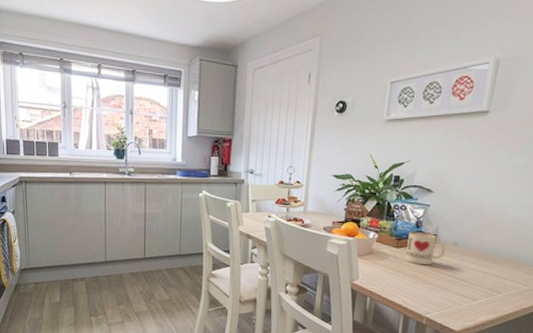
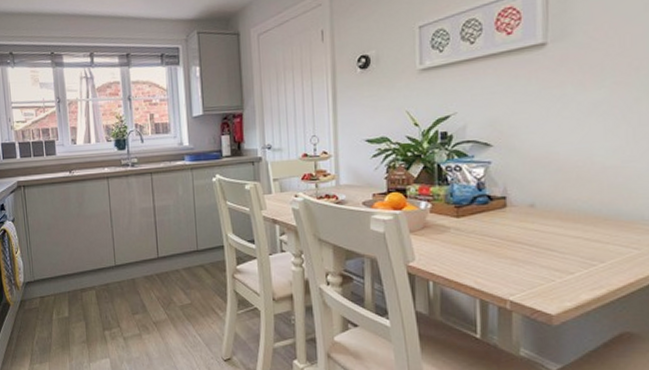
mug: present [405,232,446,266] -> none [469,195,521,236]

